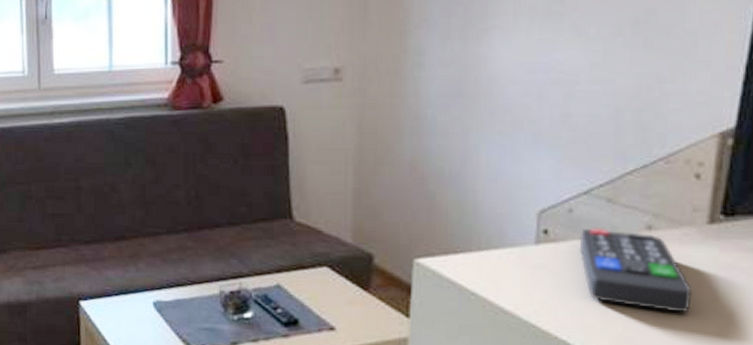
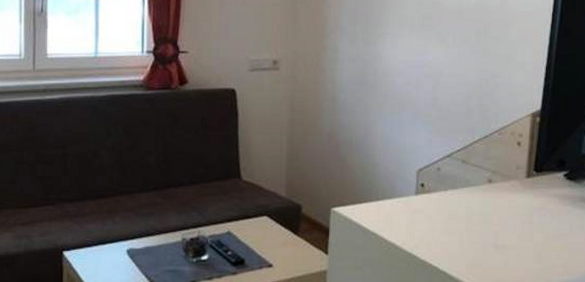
remote control: present [579,228,692,313] -> none [445,182,518,243]

